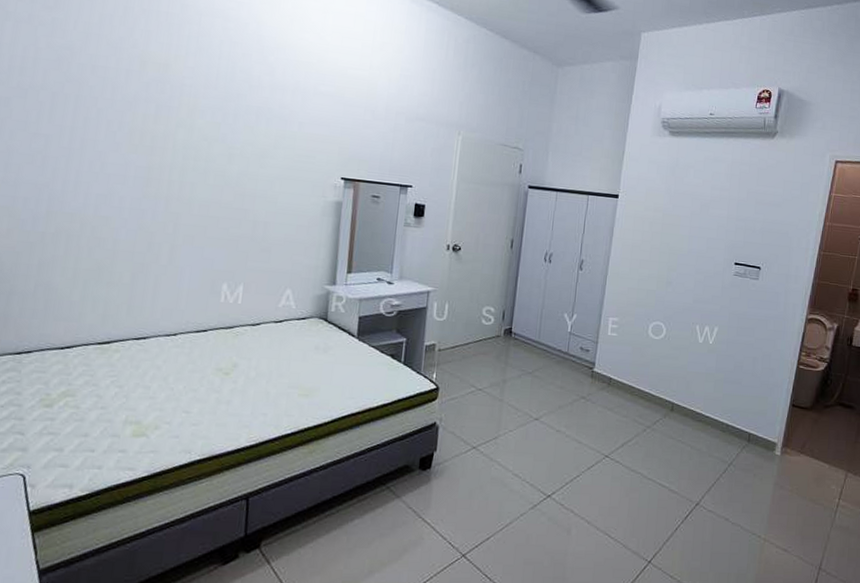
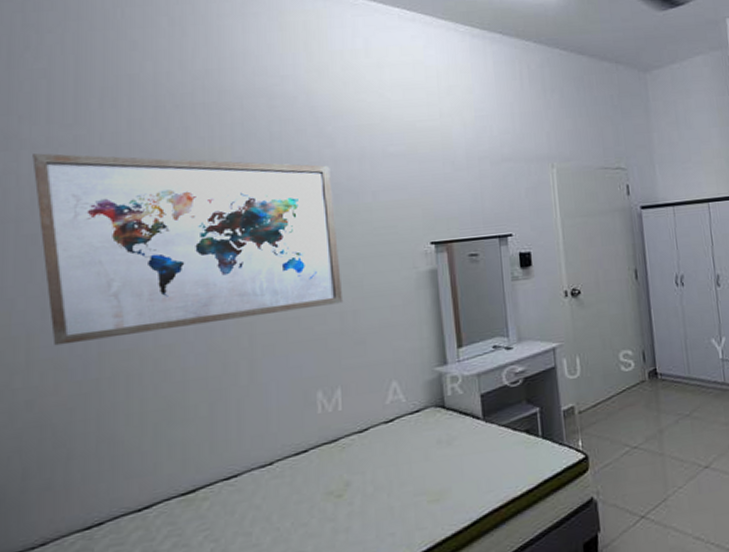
wall art: none [11,26,267,214] -> present [32,153,344,346]

